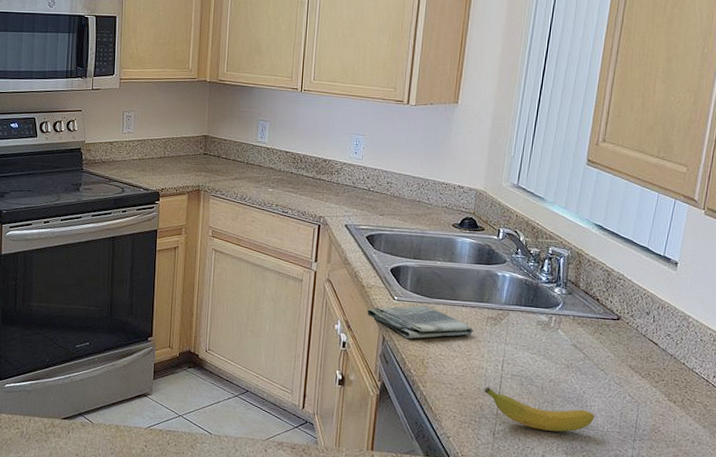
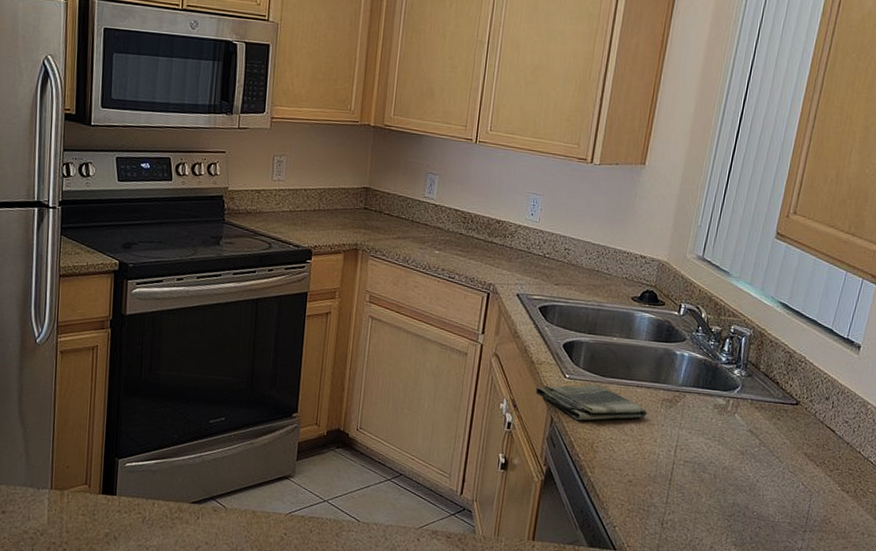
banana: present [484,387,595,432] -> none [655,474,767,522]

